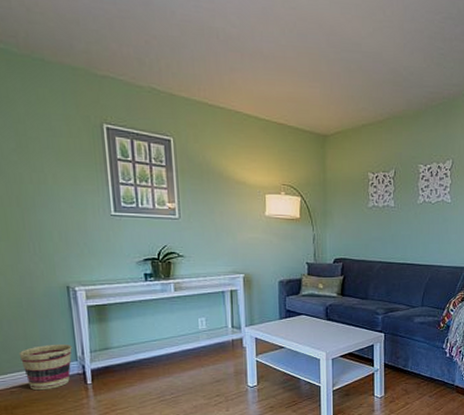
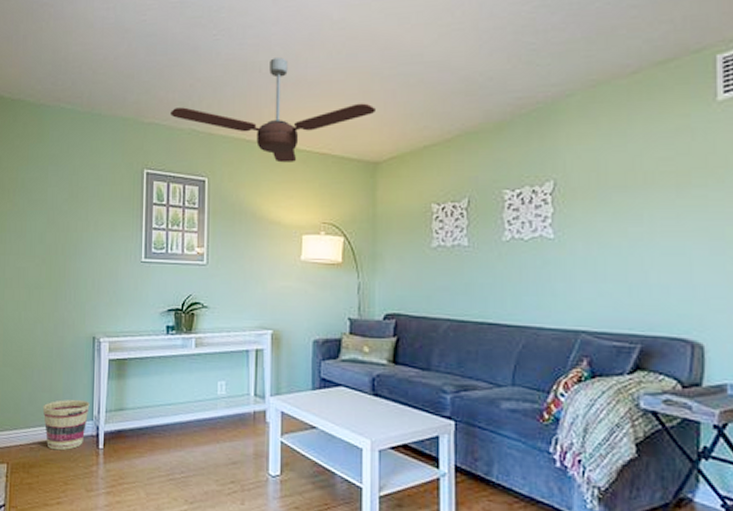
ceiling fan: none [126,26,324,129] -> present [170,57,375,163]

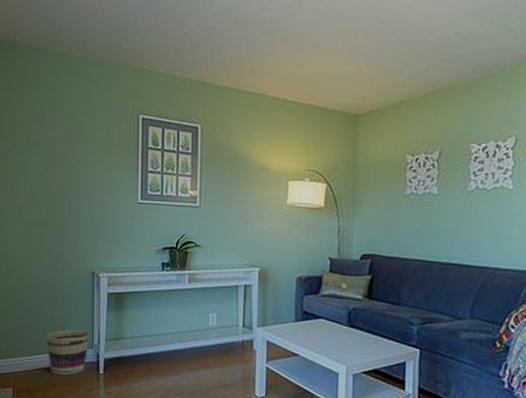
ceiling fan: present [170,57,375,163] -> none [165,11,358,112]

